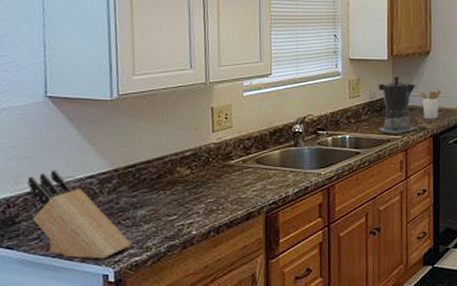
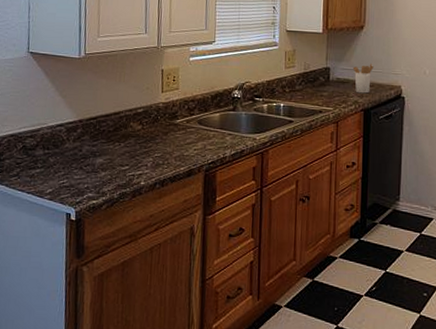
knife block: present [27,170,131,259] -> none [11,116,90,199]
coffee maker: present [377,76,420,135] -> none [310,49,351,106]

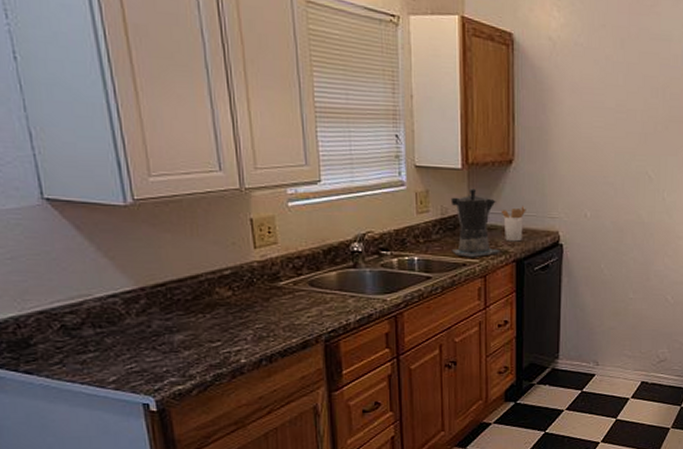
coffee maker: none [310,49,351,106] -> present [450,188,501,258]

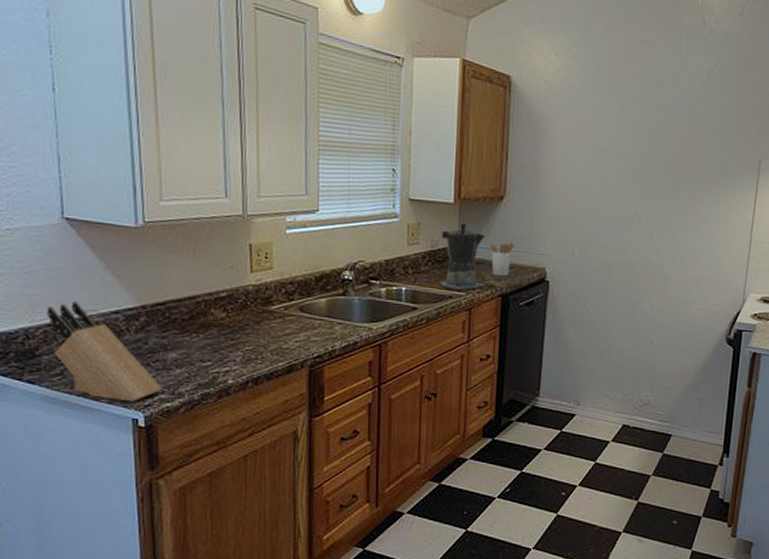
knife block: none [37,286,171,387] -> present [47,301,162,402]

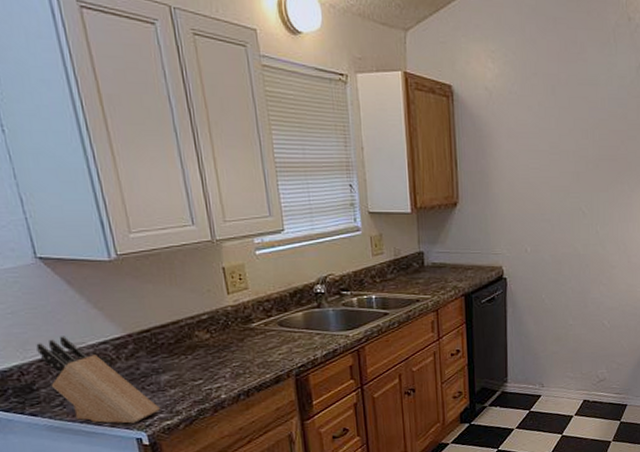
coffee maker: present [438,223,487,291] -> none [402,231,450,294]
utensil holder: present [489,242,515,277] -> none [448,244,472,278]

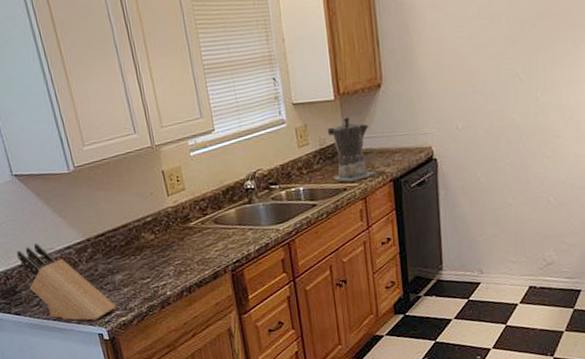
coffee maker: none [402,231,450,294] -> present [327,117,378,183]

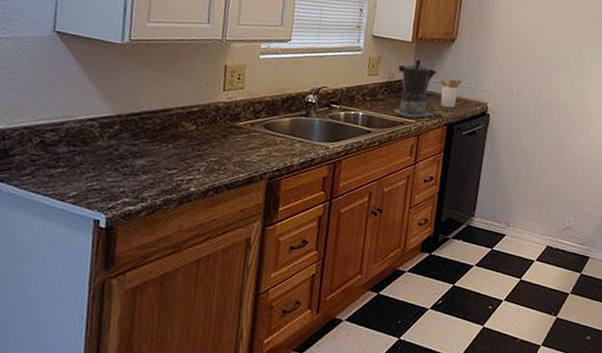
knife block: present [16,243,116,321] -> none [25,107,127,204]
utensil holder: none [374,127,398,163] -> present [439,78,462,108]

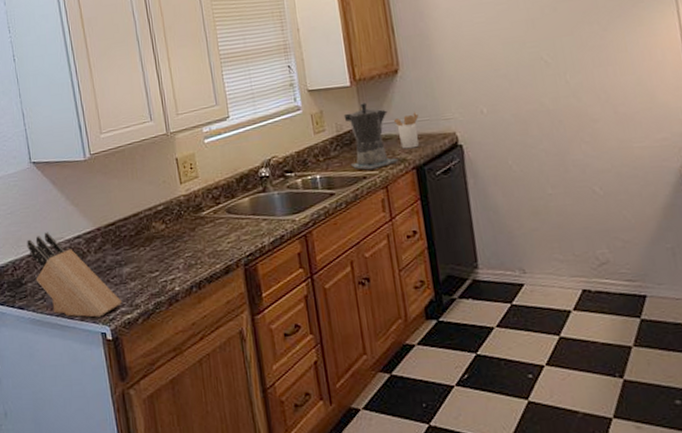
knife block: none [25,107,127,204] -> present [27,232,122,318]

